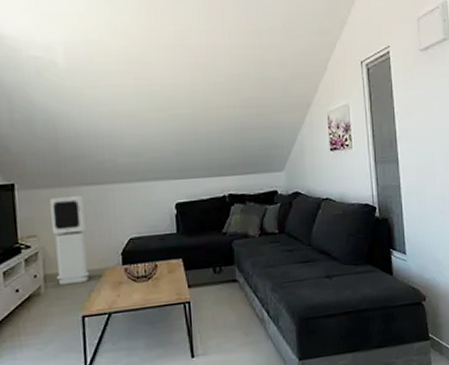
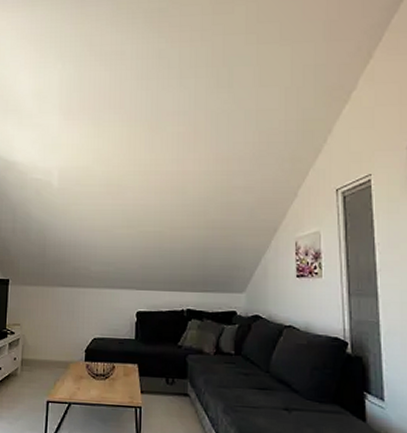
air purifier: present [50,195,90,284] -> none [31,294,59,371]

